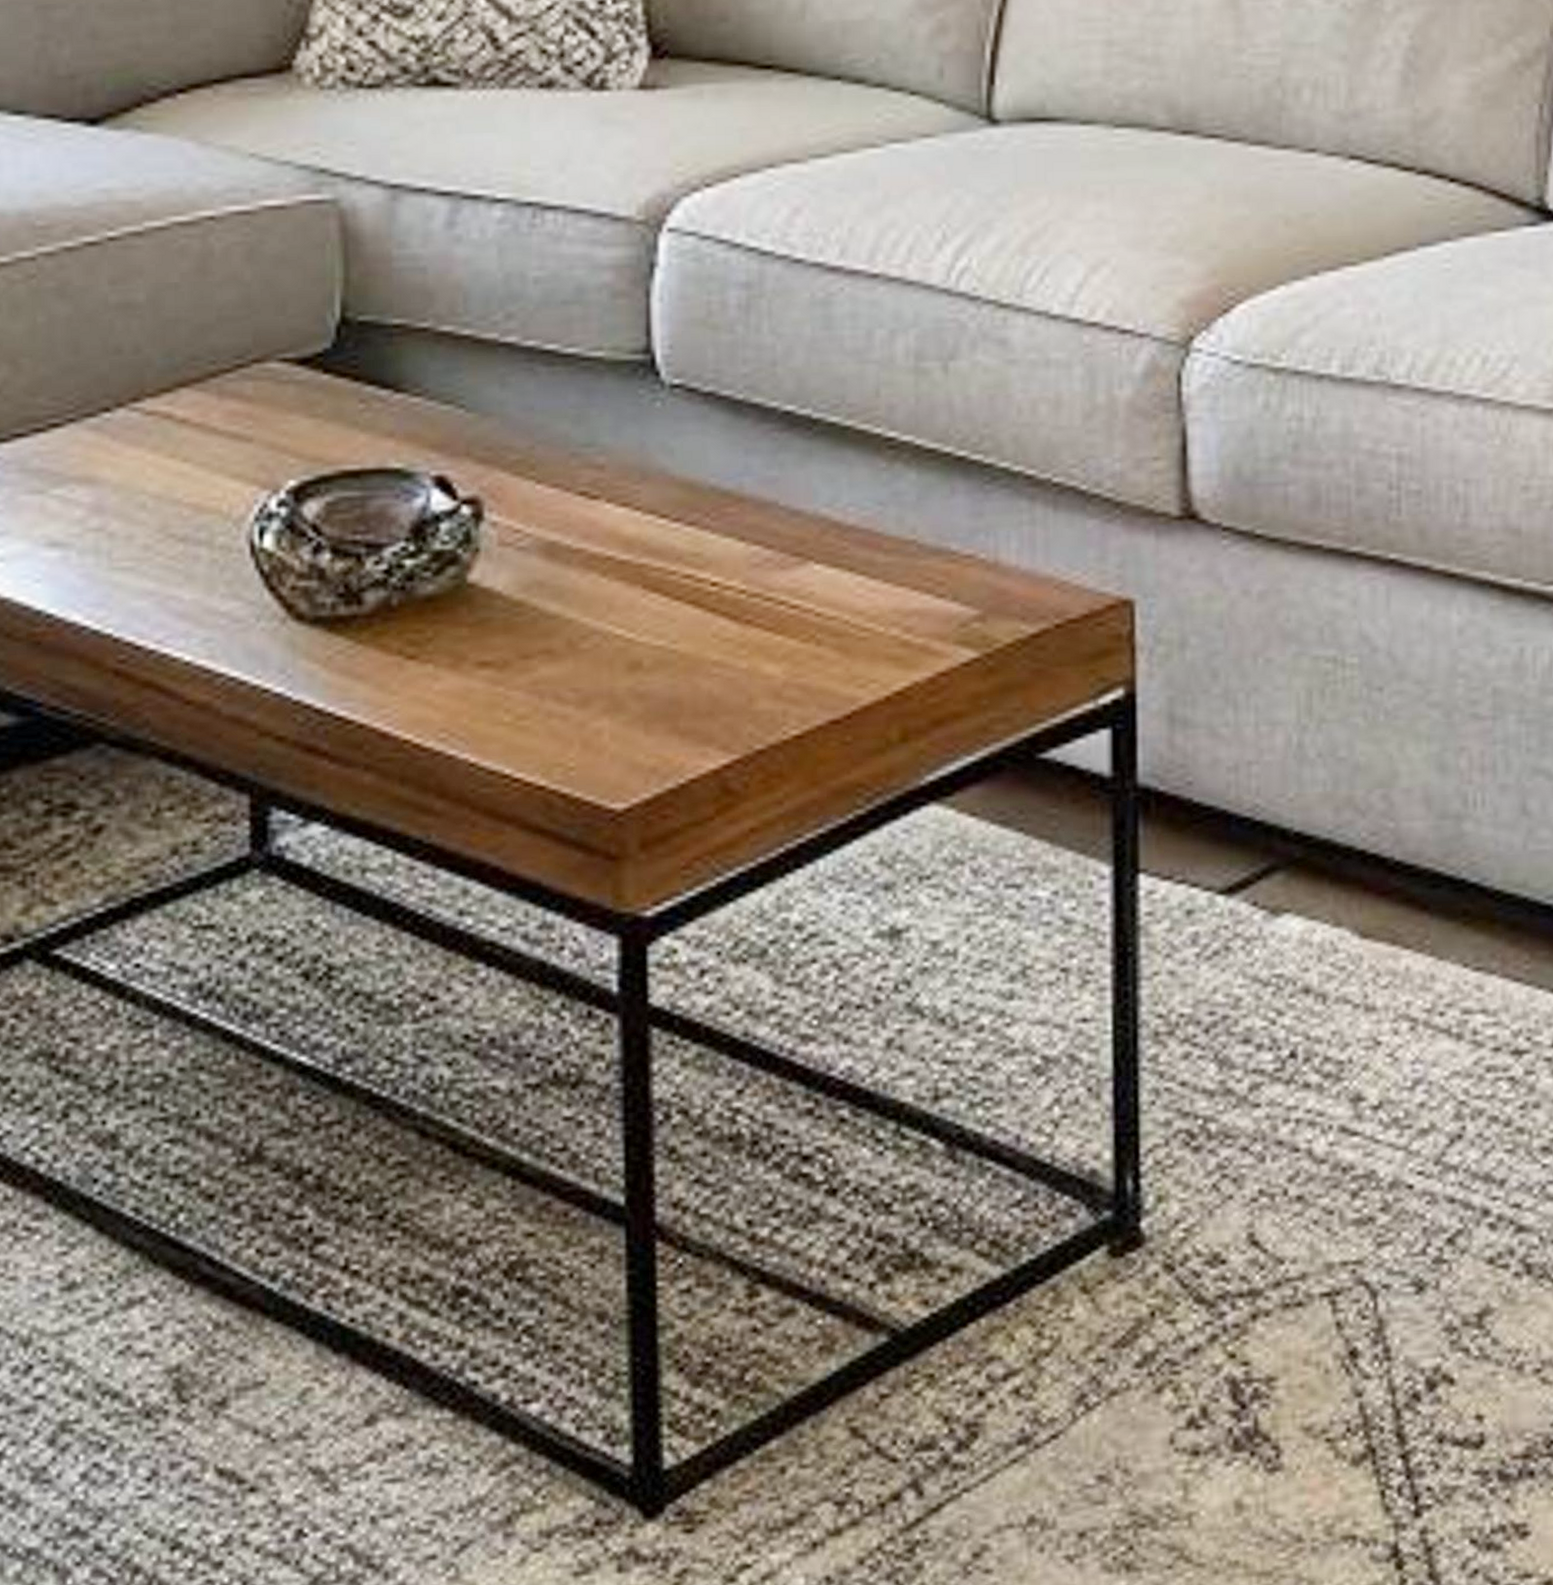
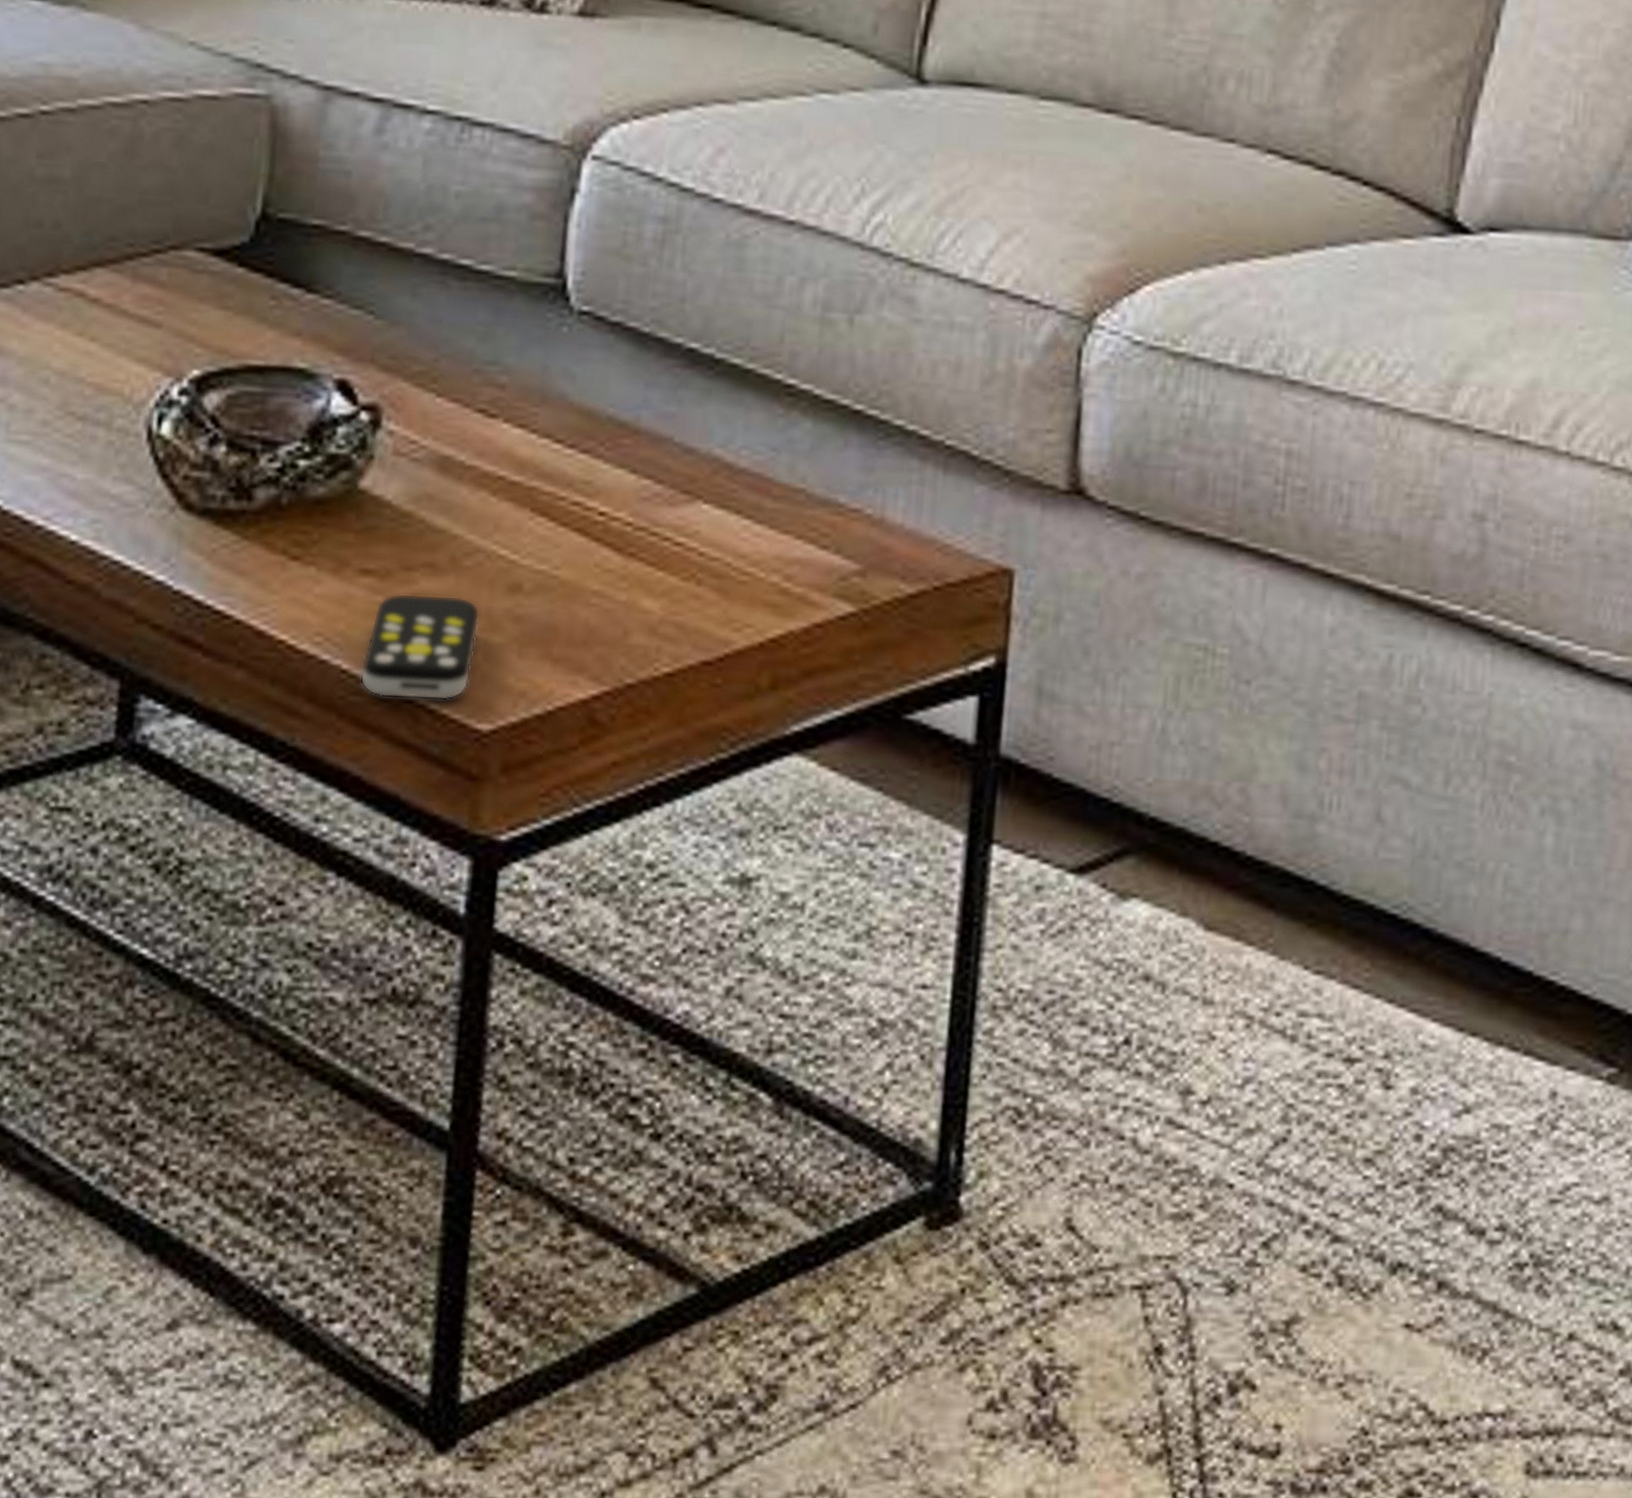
remote control: none [489,679,604,787] -> present [360,593,480,701]

